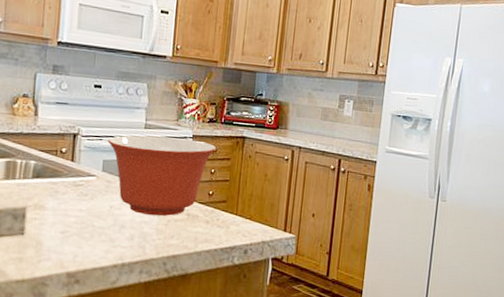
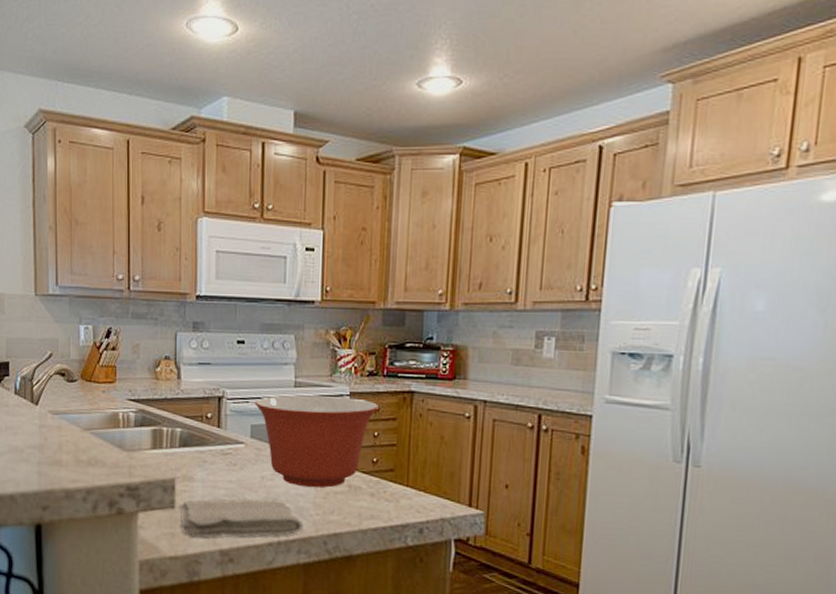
washcloth: none [28,226,146,262] -> present [178,499,303,538]

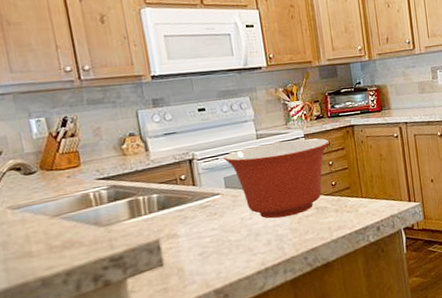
washcloth: present [178,499,303,538] -> none [166,233,285,287]

